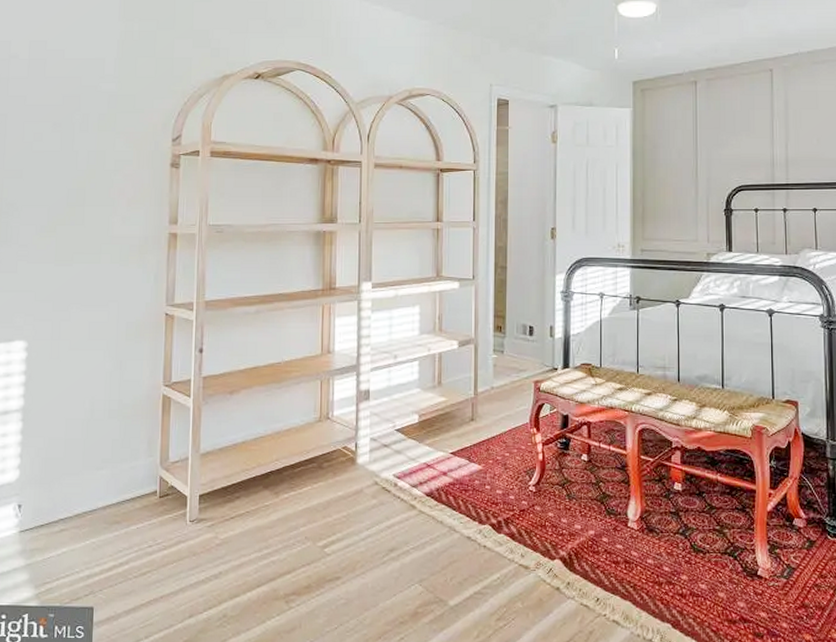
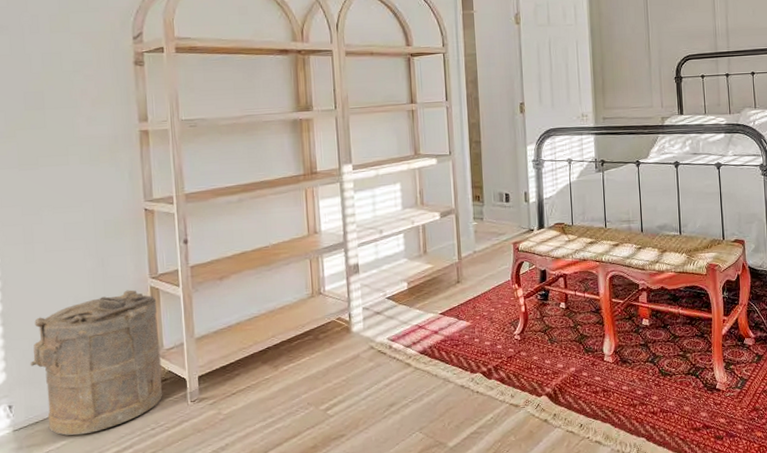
laundry hamper: none [42,396,167,544] -> present [30,290,163,436]

